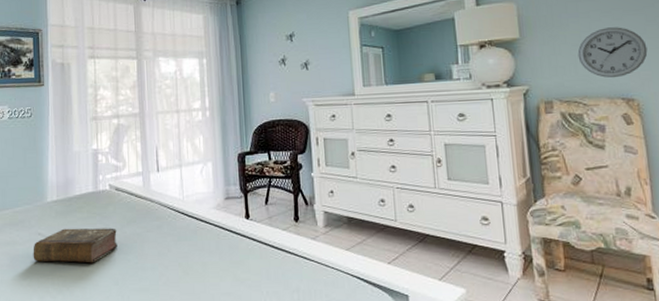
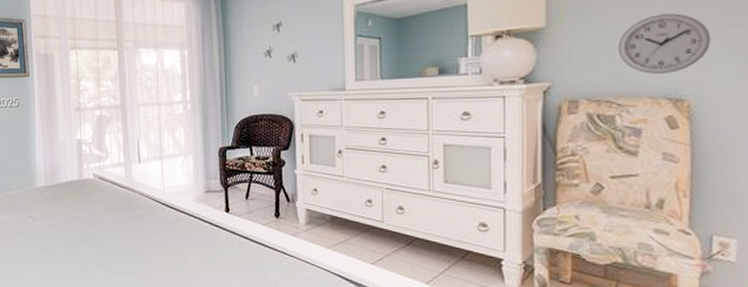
book: present [33,228,117,263] -> none [25,213,102,246]

